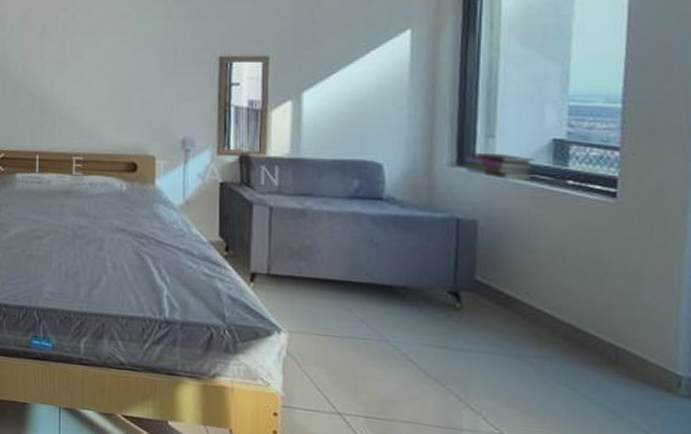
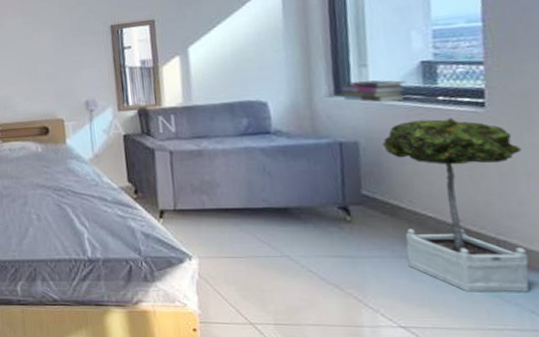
potted tree: none [502,204,651,410] -> present [381,117,530,293]

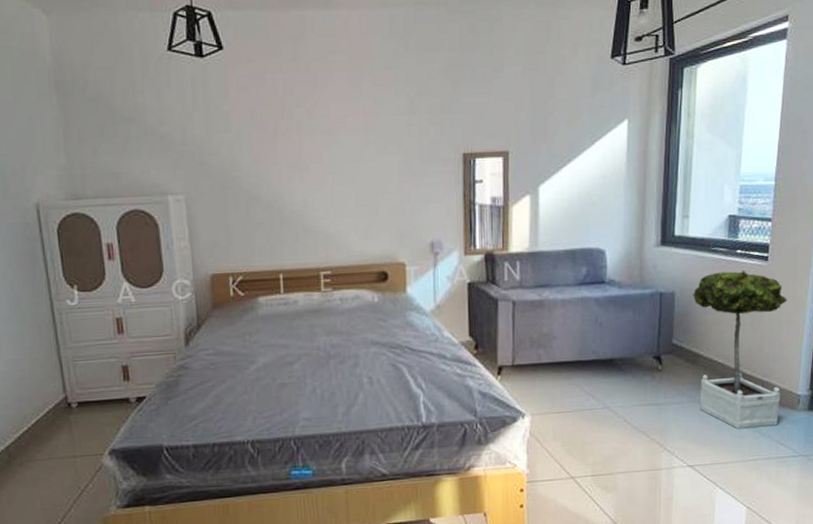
books: present [340,80,408,103] -> none [666,231,717,254]

